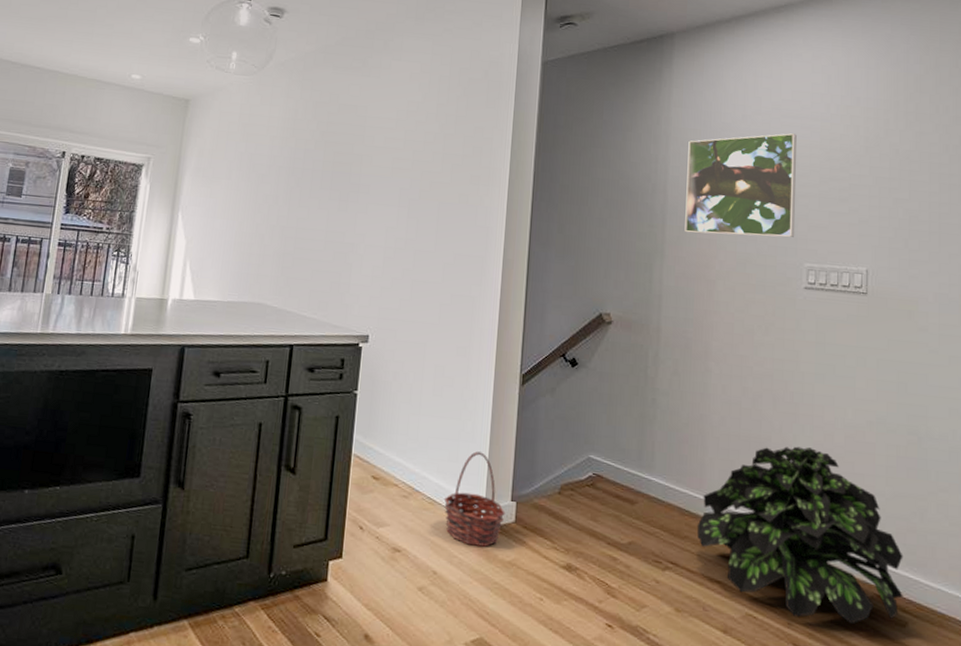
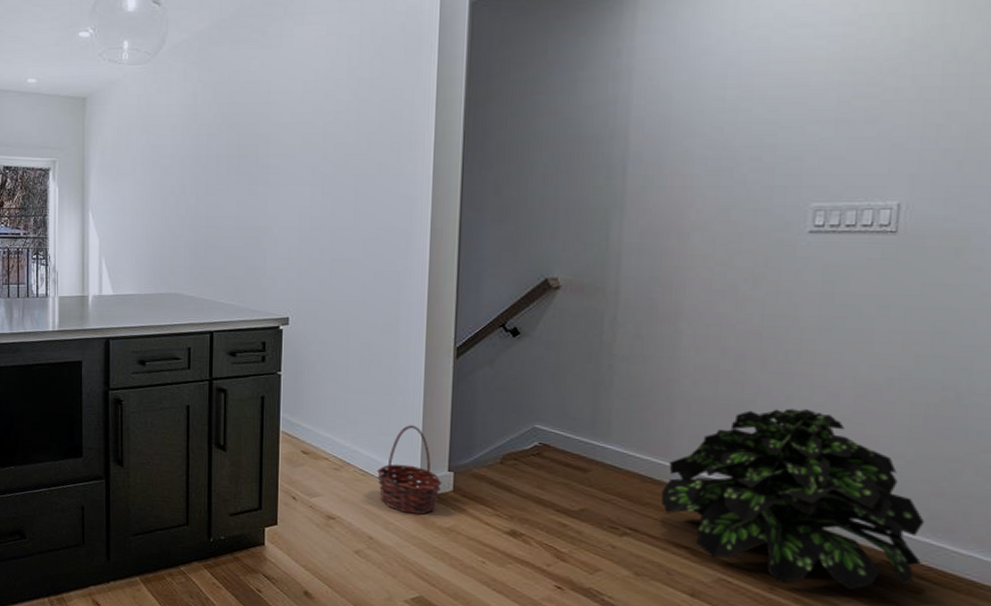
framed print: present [685,133,797,238] -> none [651,47,807,181]

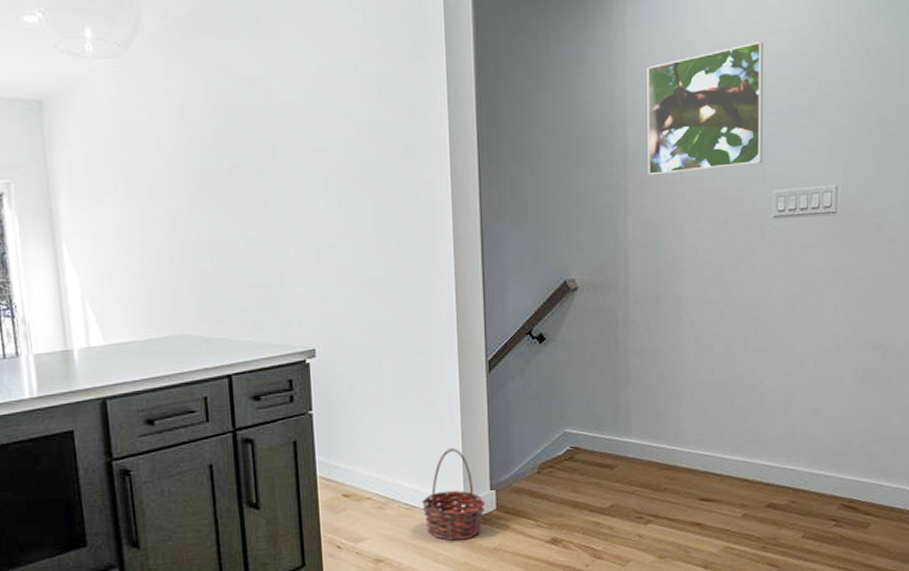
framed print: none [651,47,807,181] -> present [647,42,763,176]
potted plant: present [660,408,925,591] -> none [675,380,868,540]

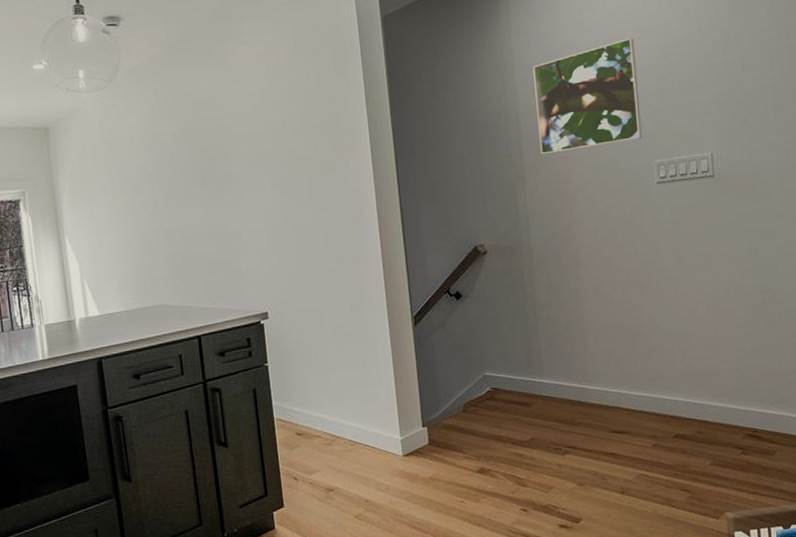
basket: present [421,448,486,541] -> none [363,391,419,472]

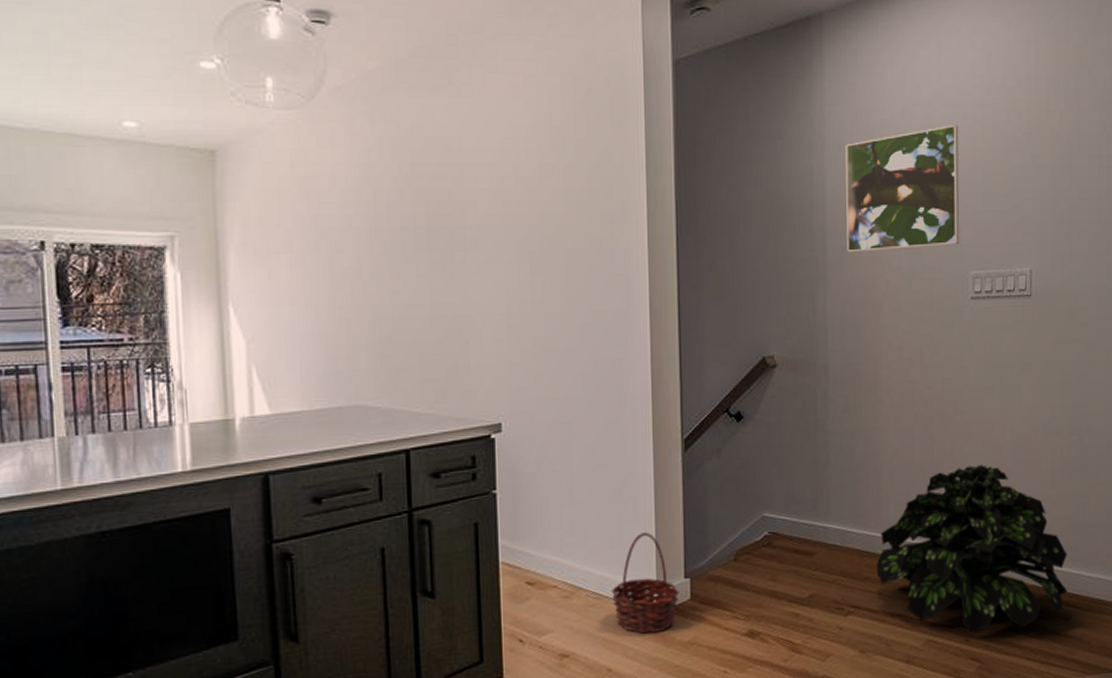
basket: none [363,391,419,472] -> present [610,532,680,634]
potted plant: none [587,324,770,468] -> present [876,465,1067,633]

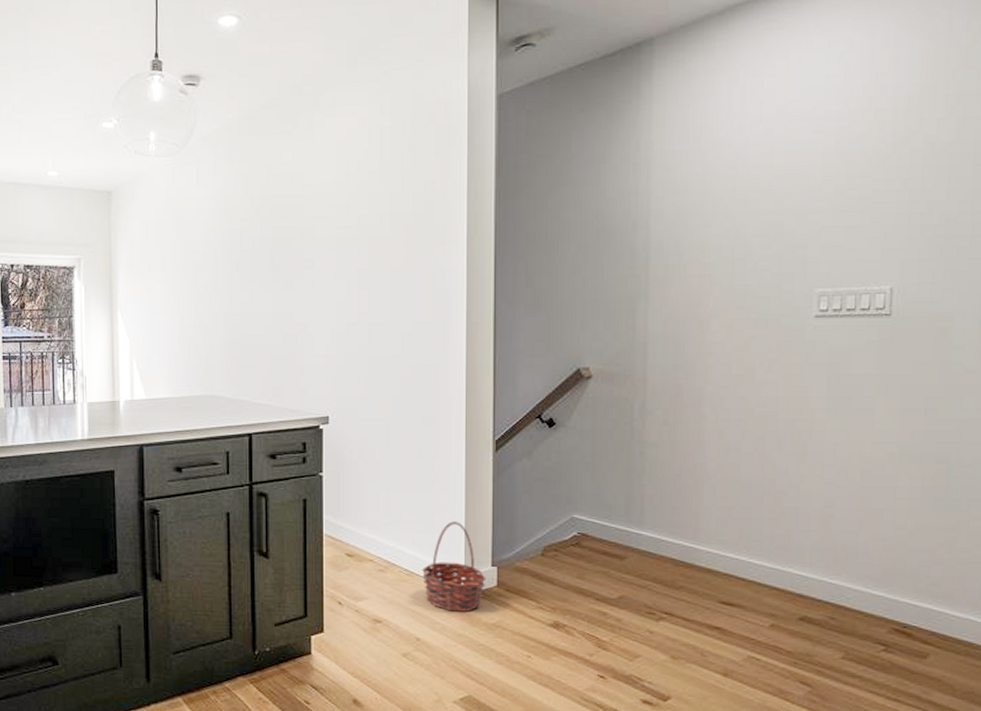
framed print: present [845,125,959,253] -> none [672,140,806,270]
potted plant: present [876,465,1067,633] -> none [692,487,927,659]

